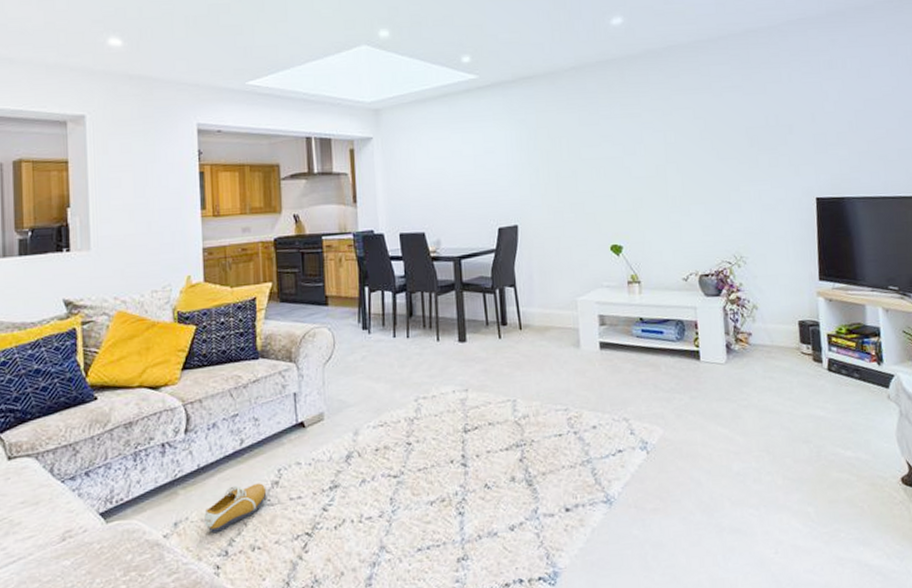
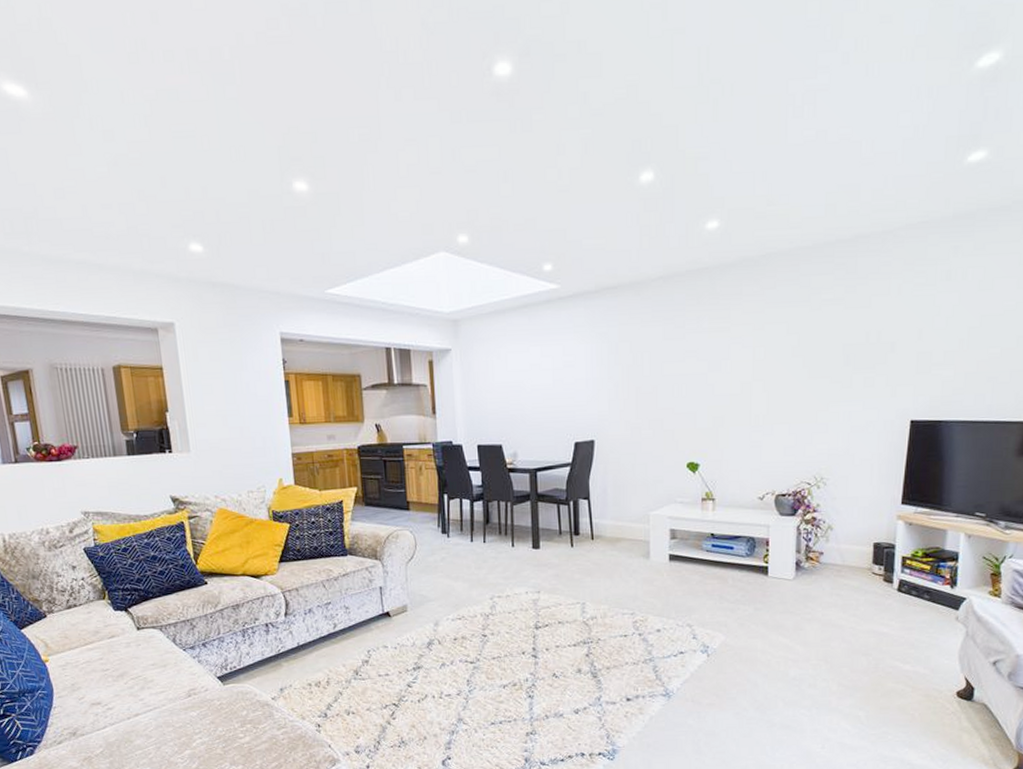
shoe: present [204,483,266,534] -> none [305,661,358,699]

